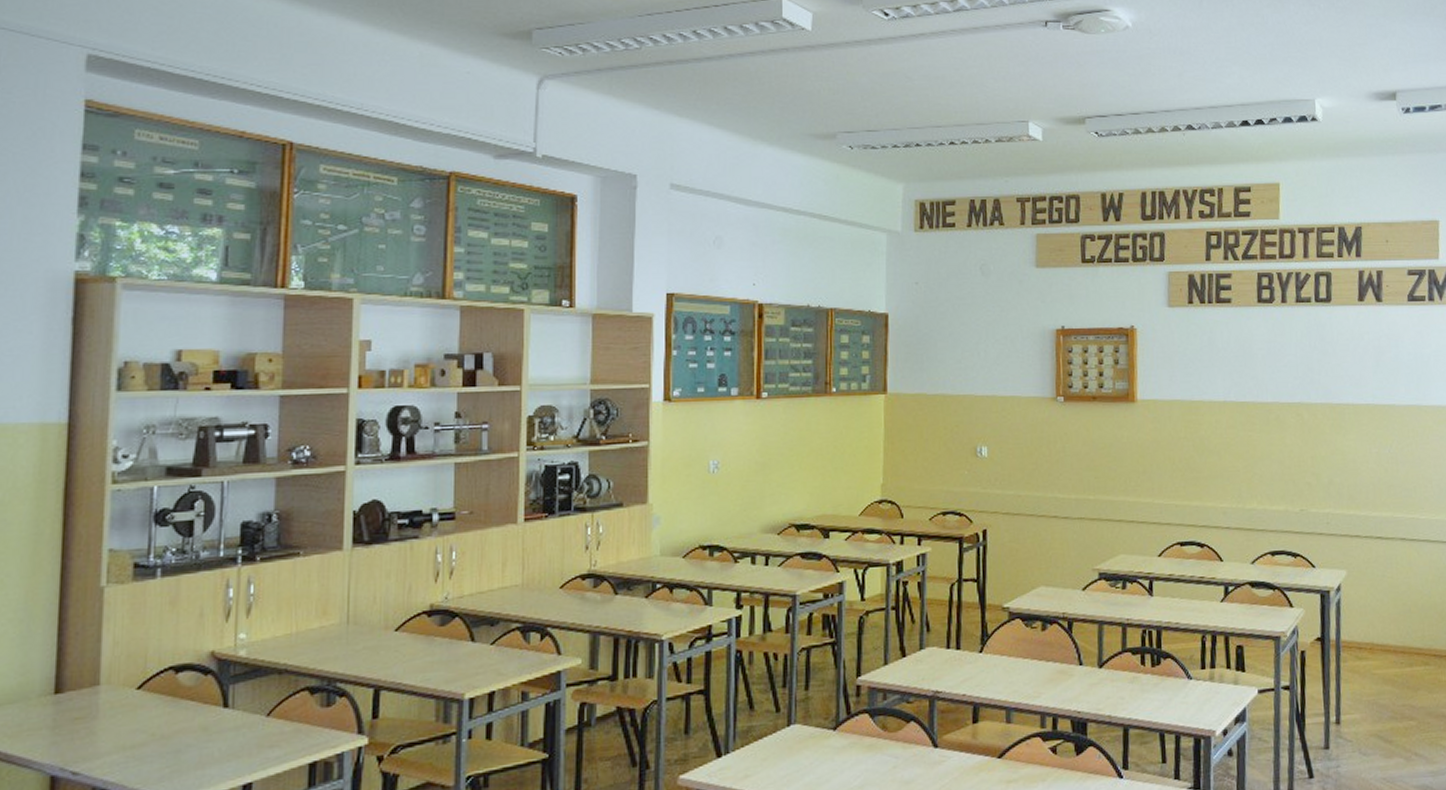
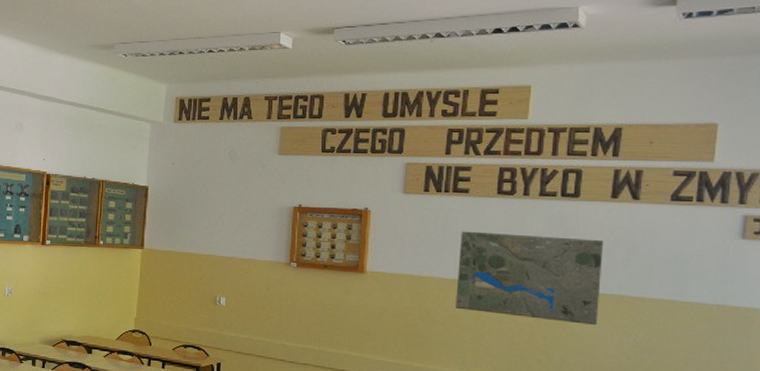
road map: none [1226,345,1357,440] -> present [456,231,604,326]

